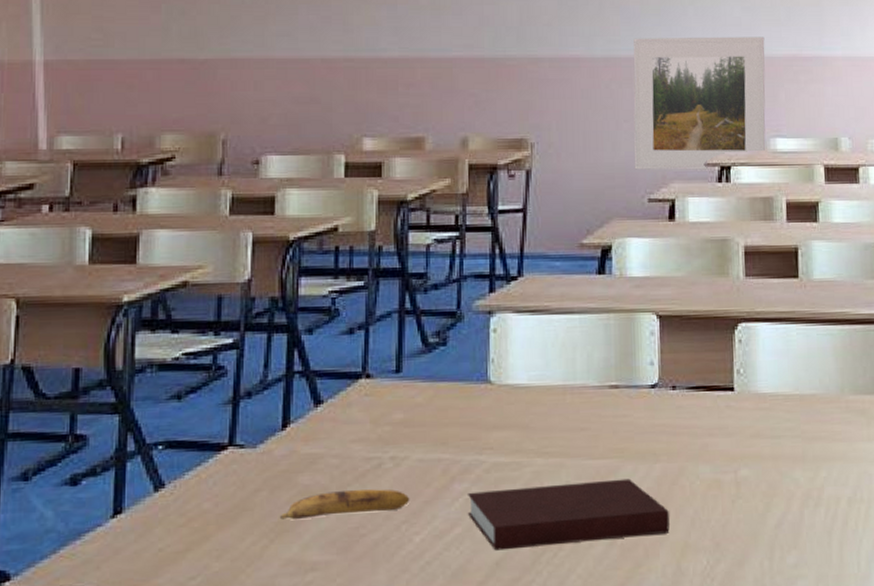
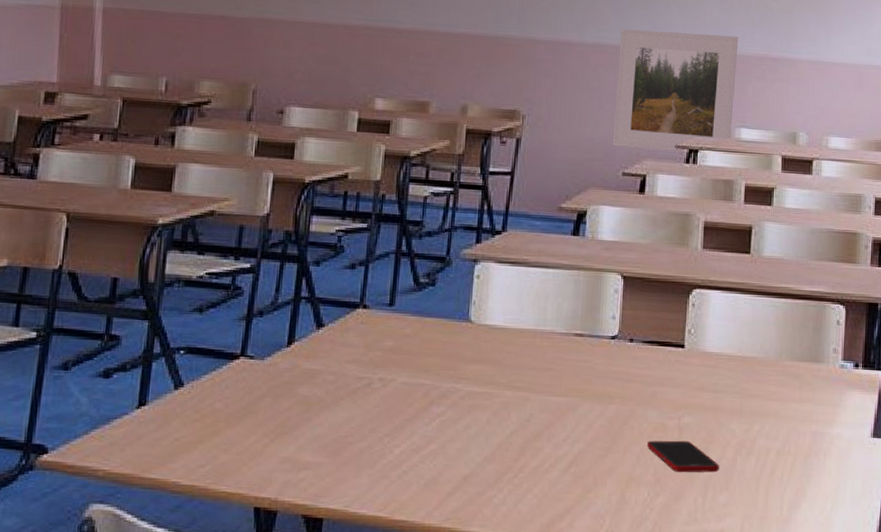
banana: present [279,489,410,520] -> none [280,403,394,425]
notebook: present [466,478,670,551] -> none [442,415,618,468]
cell phone: none [702,496,785,534] -> present [647,440,719,473]

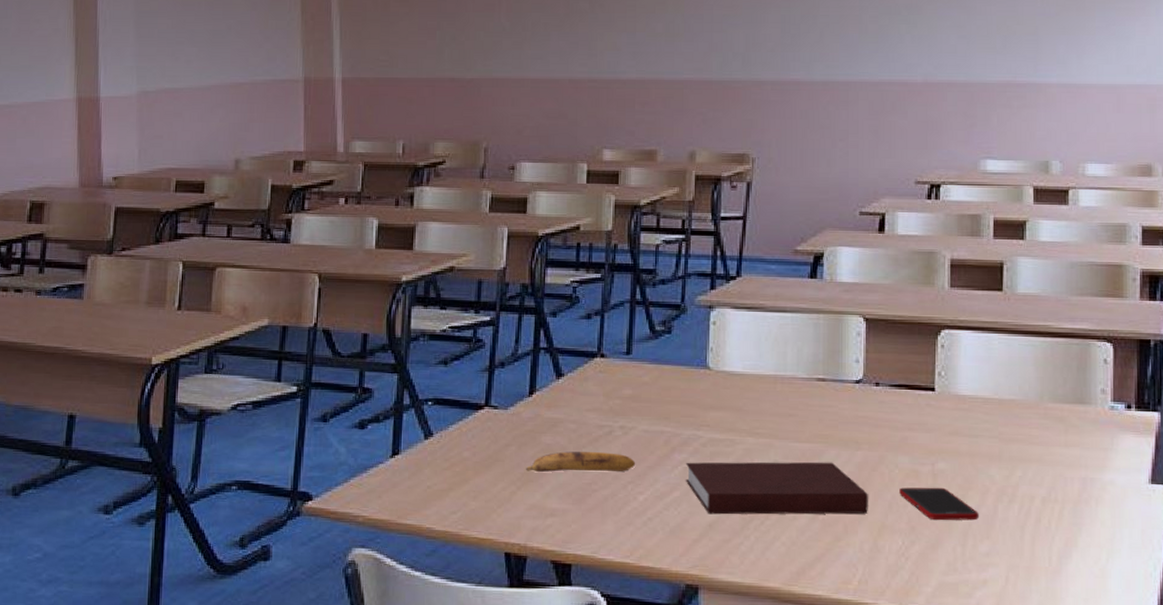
banana: none [280,403,394,425] -> present [525,451,636,473]
notebook: none [442,415,618,468] -> present [685,461,868,515]
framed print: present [612,28,739,151] -> none [847,63,979,187]

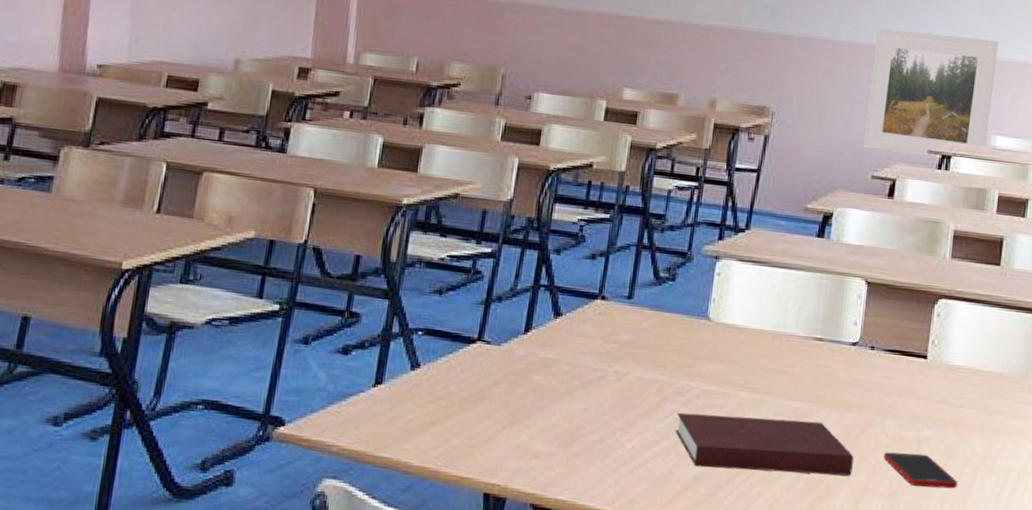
banana: present [525,451,636,473] -> none [513,393,627,418]
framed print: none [847,63,979,187] -> present [862,28,999,157]

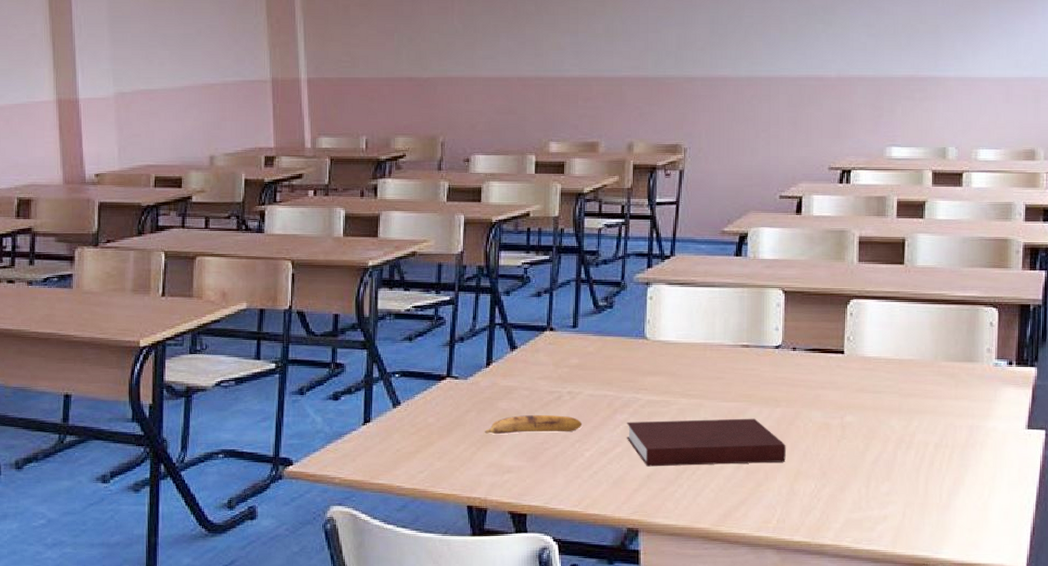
banana: none [513,393,627,418] -> present [484,414,583,435]
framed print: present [862,28,999,157] -> none [769,60,886,173]
cell phone: present [884,452,957,489] -> none [813,437,881,466]

